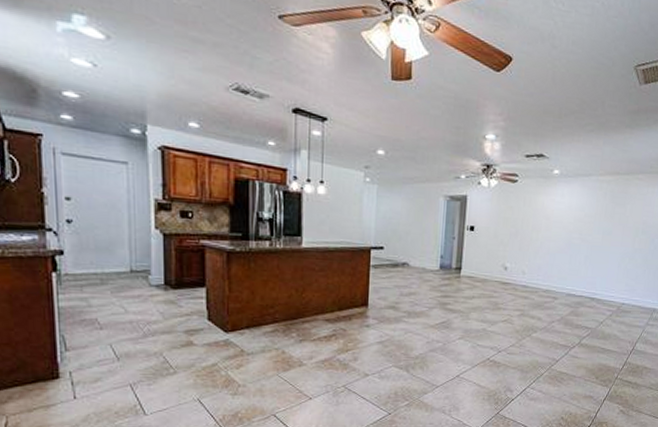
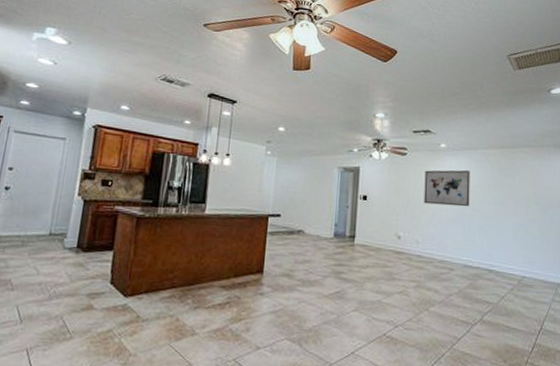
wall art: none [532,198,582,237] -> present [424,170,470,207]

